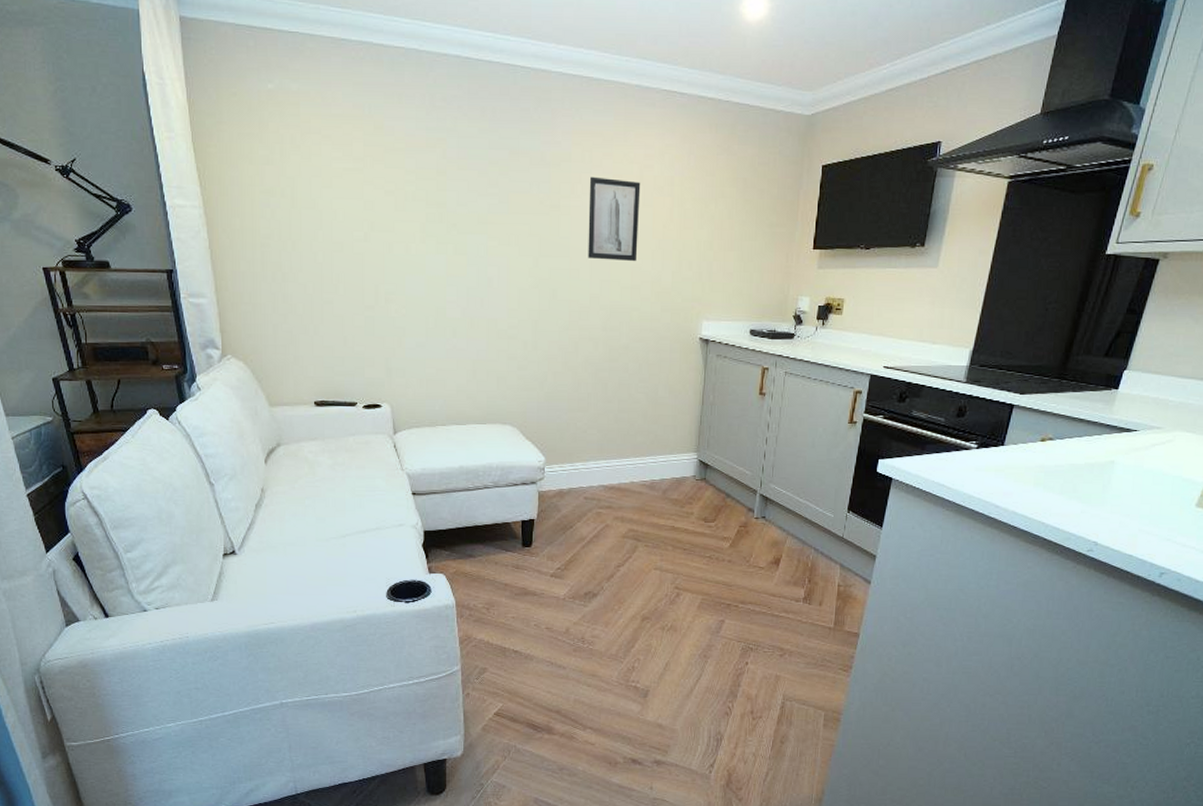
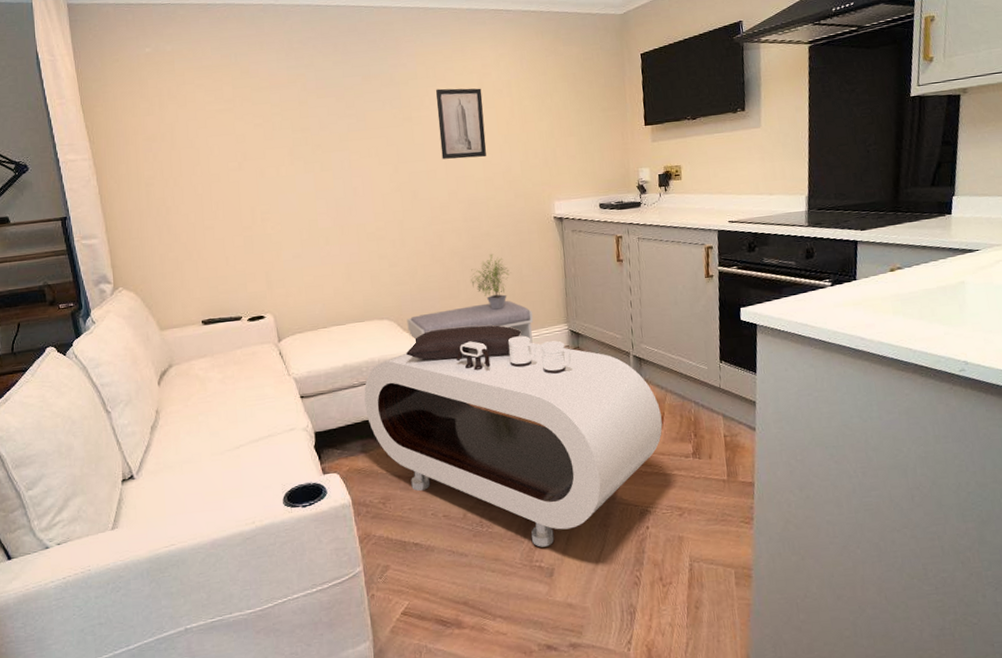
coffee table: none [478,441,779,669] -> present [364,325,663,547]
bench: none [530,420,663,468] -> present [407,300,534,346]
potted plant: none [603,369,644,429] -> present [471,254,510,310]

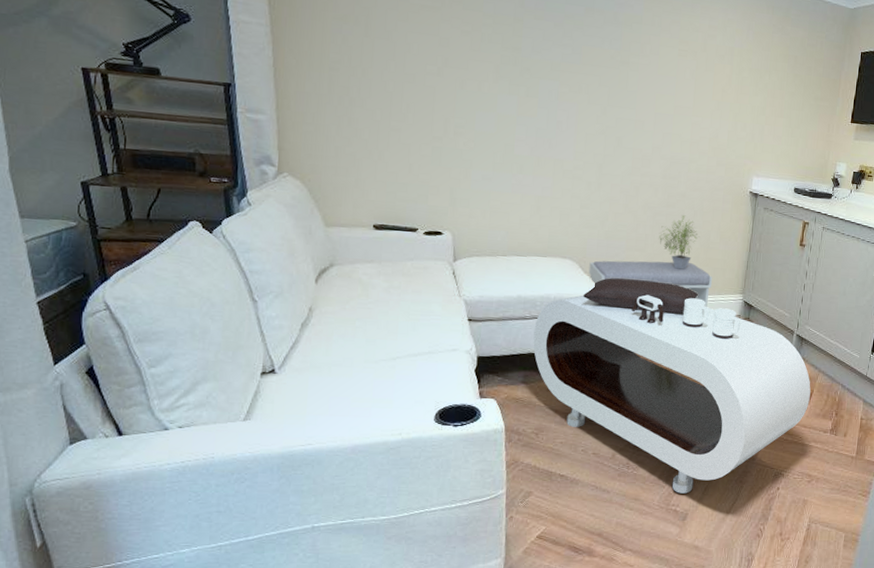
wall art: present [436,88,487,159] -> none [652,39,704,119]

